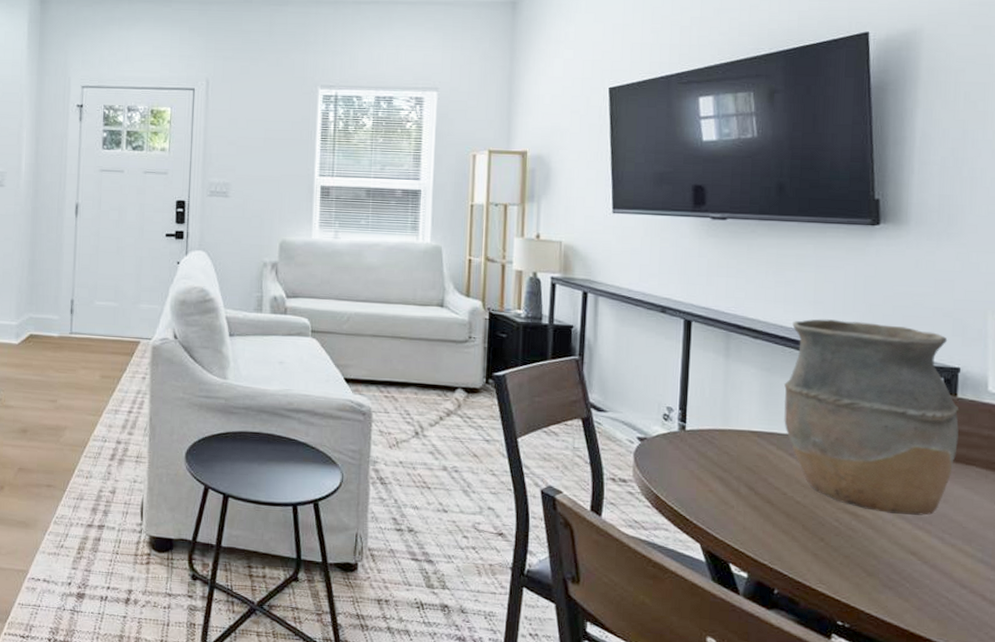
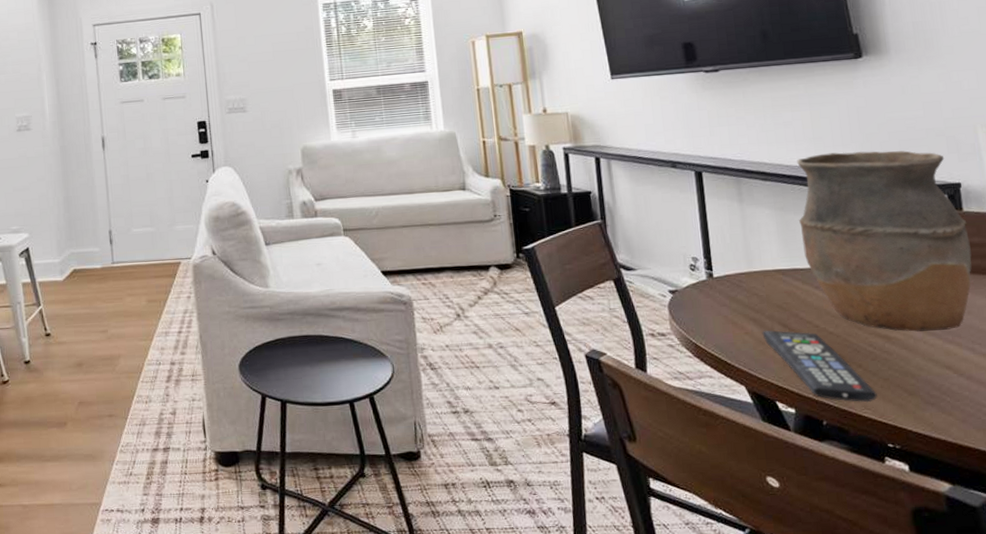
remote control: none [726,490,835,577] -> present [762,329,877,403]

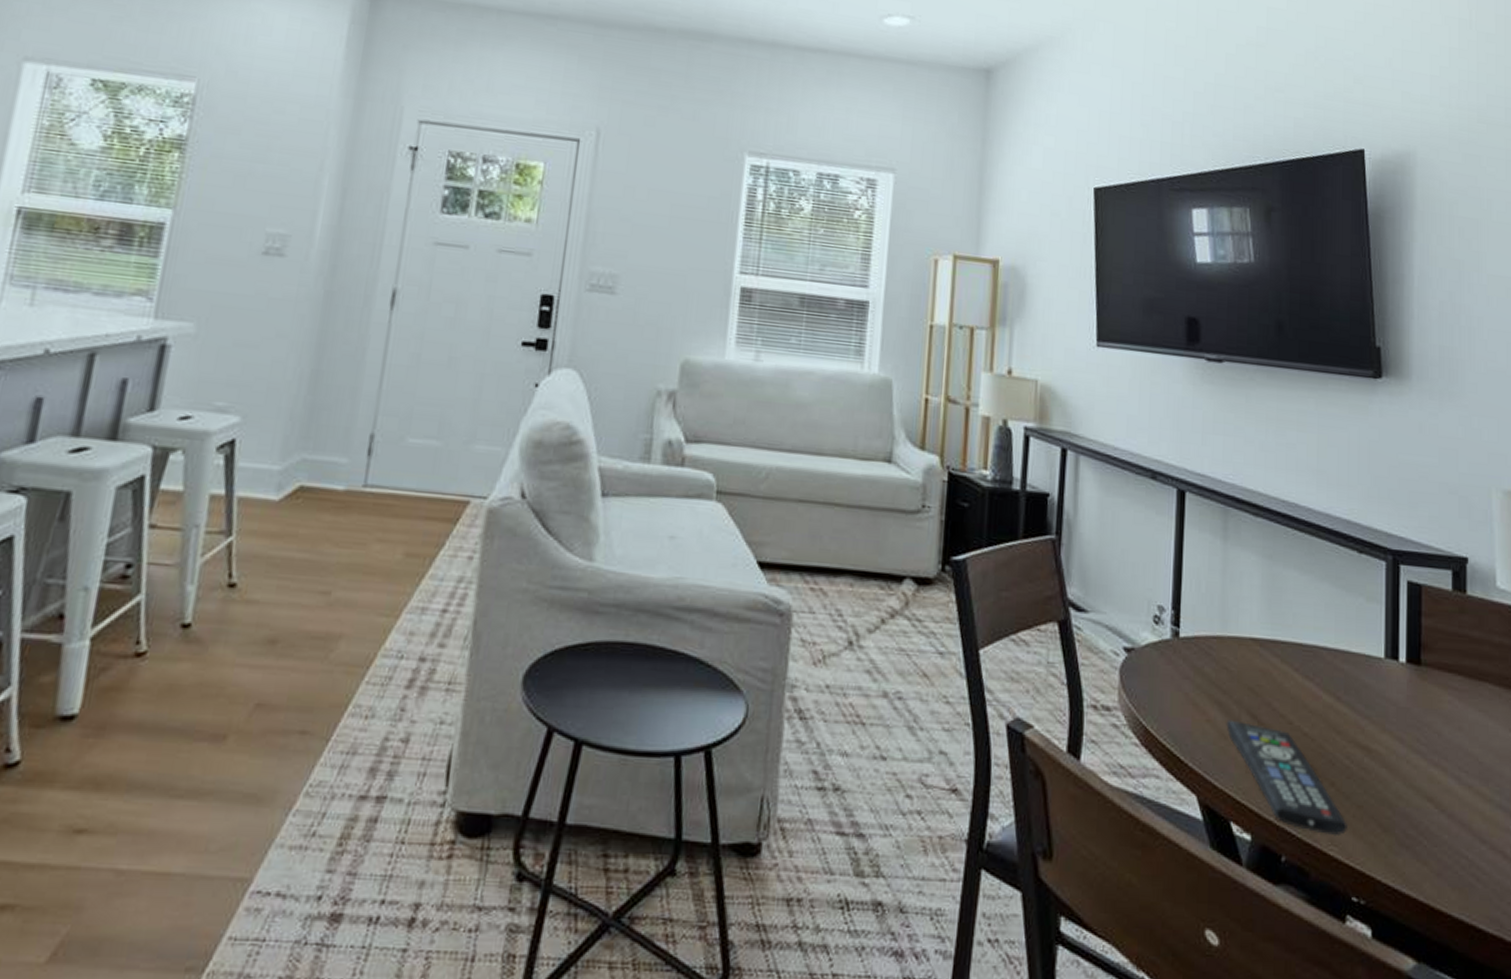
vase: present [797,150,972,332] -> none [1287,492,1470,748]

